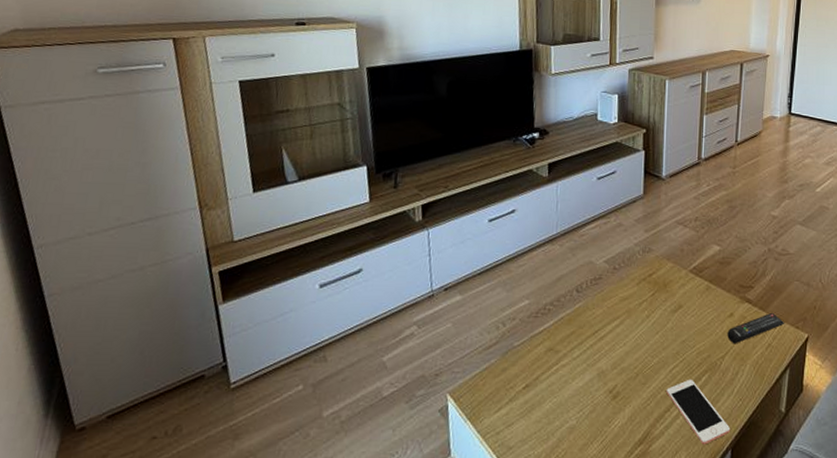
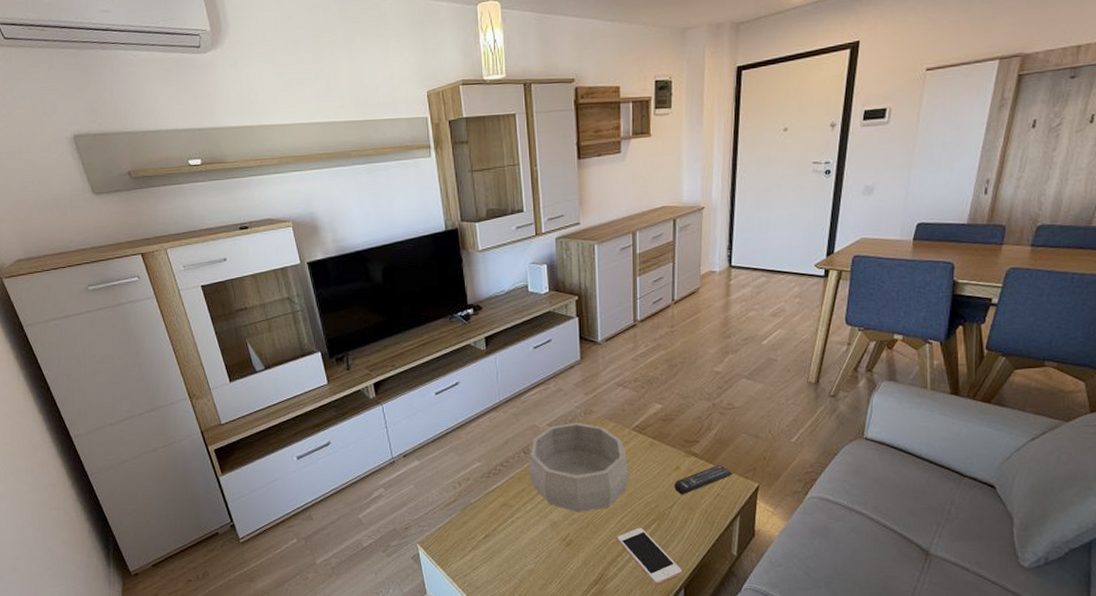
decorative bowl: none [579,261,683,361] -> present [528,423,629,513]

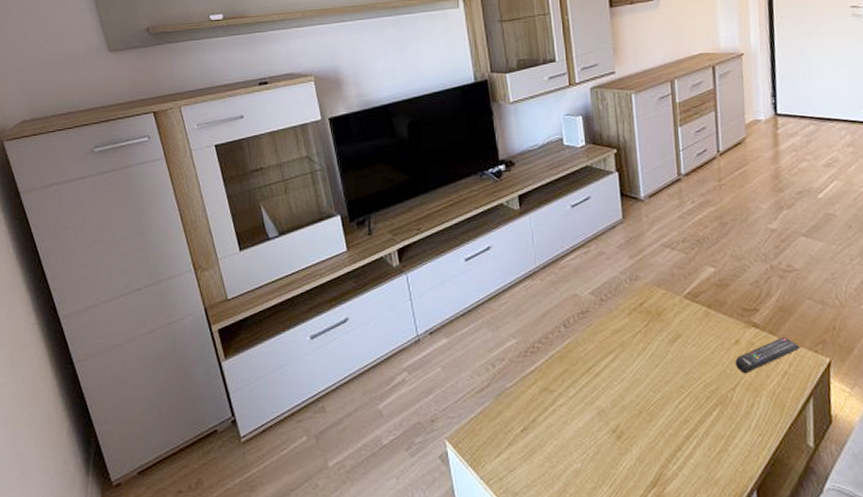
decorative bowl: present [528,423,629,513] -> none [569,290,684,398]
cell phone: present [617,527,682,585] -> none [674,414,752,486]

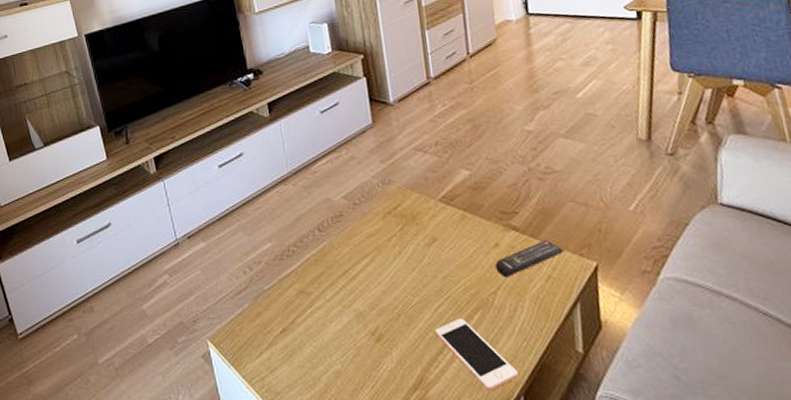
cell phone: none [674,414,752,486] -> present [435,318,518,391]

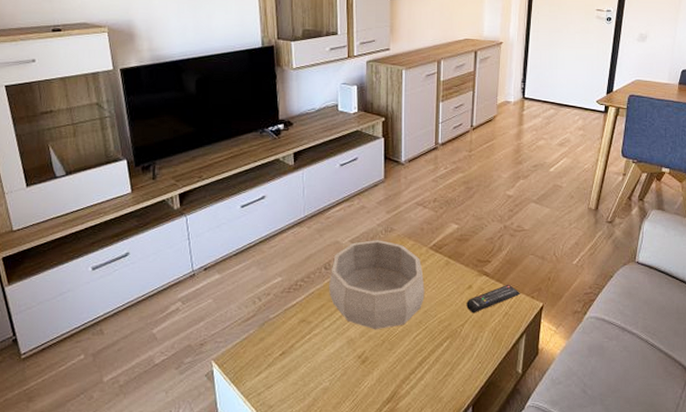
decorative bowl: none [324,194,442,301] -> present [328,240,425,330]
cell phone: present [435,318,518,391] -> none [411,345,470,403]

